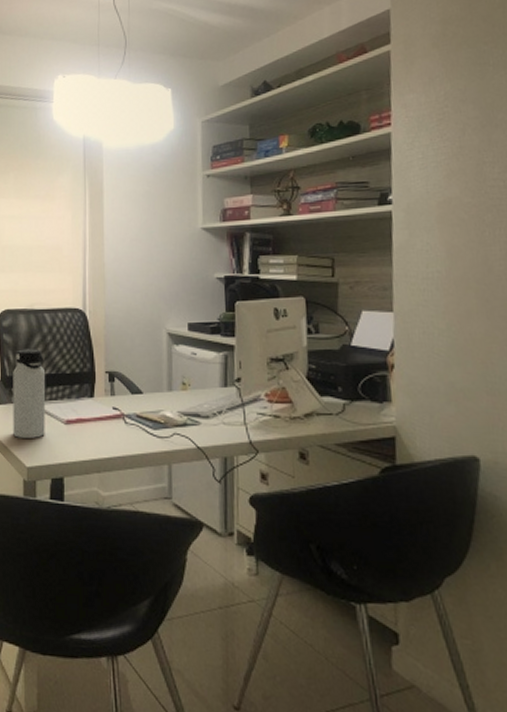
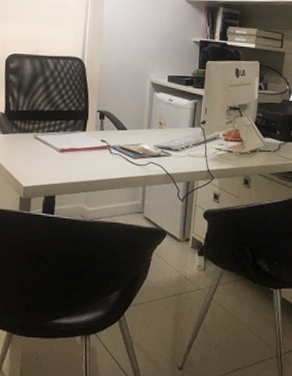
water bottle: present [13,349,46,438] -> none [13,88,46,163]

